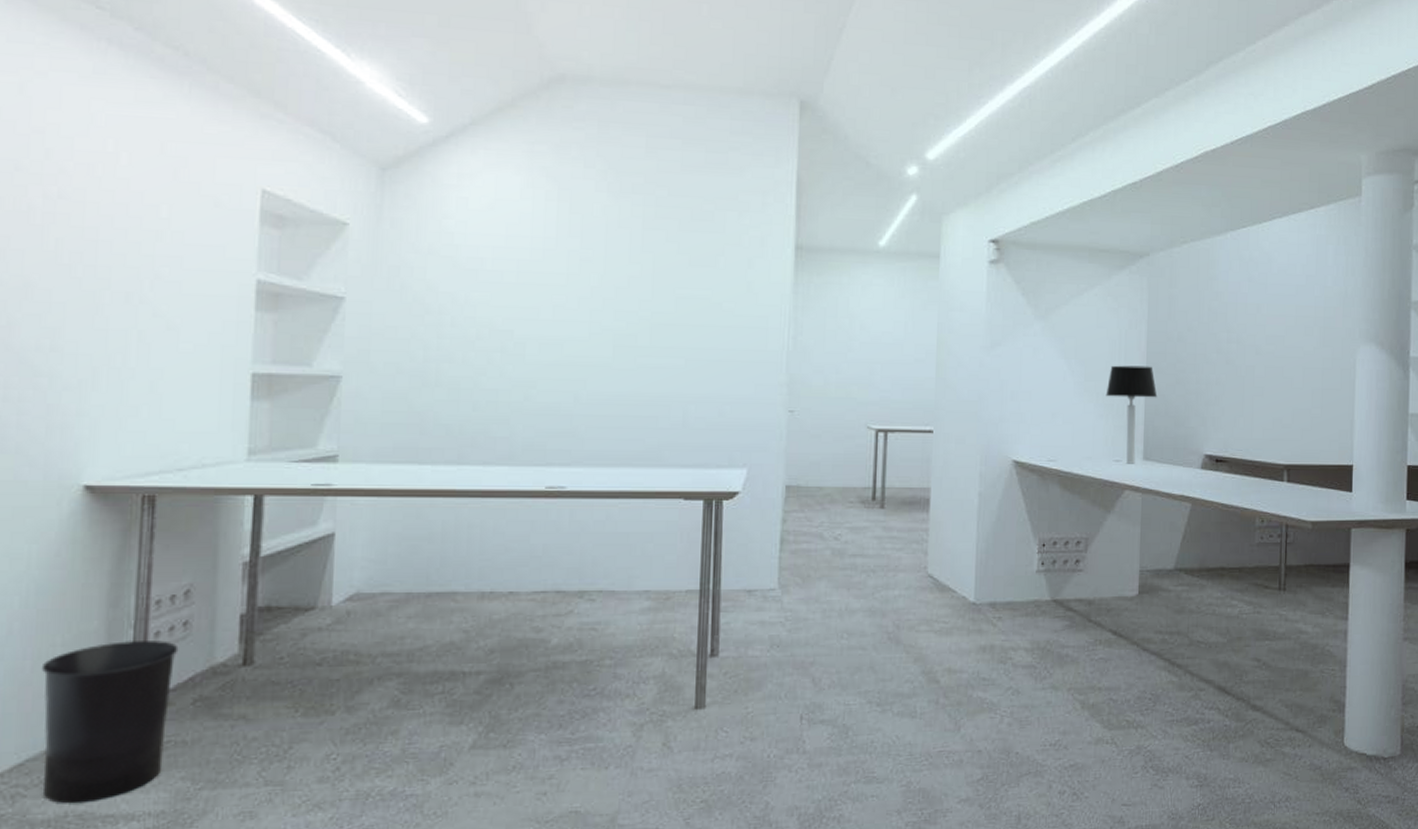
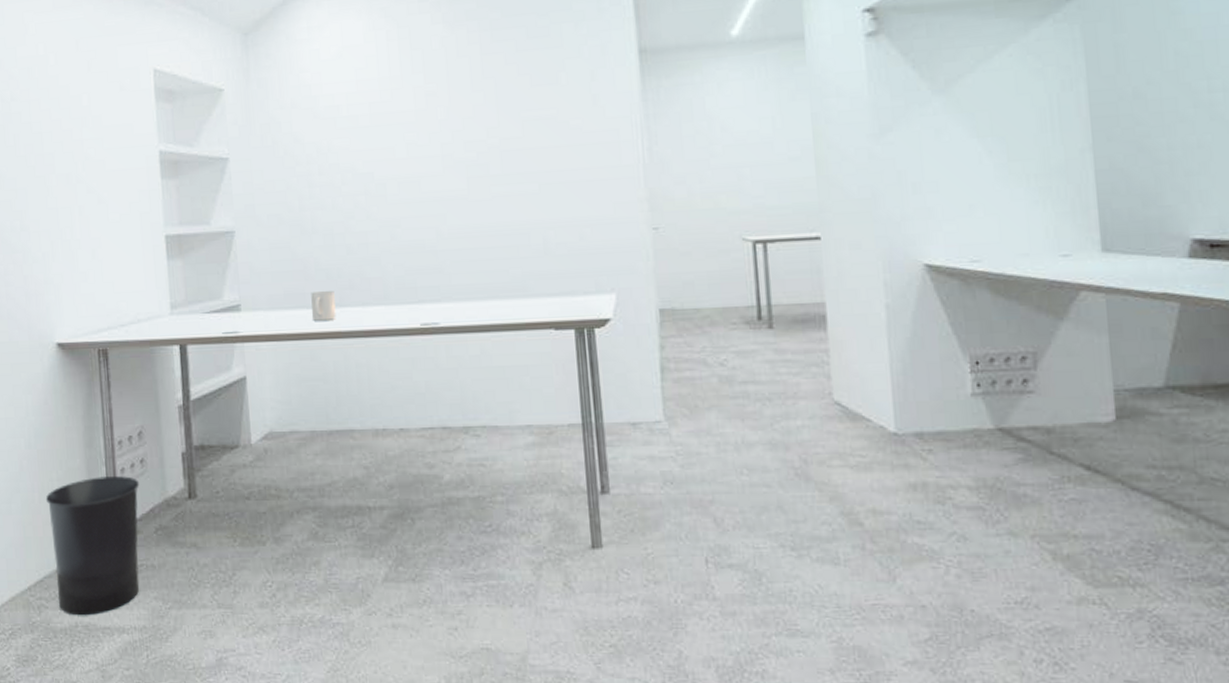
mug: none [423,446,453,478] -> present [311,290,336,321]
table lamp: present [1105,365,1158,464] -> none [1039,134,1113,259]

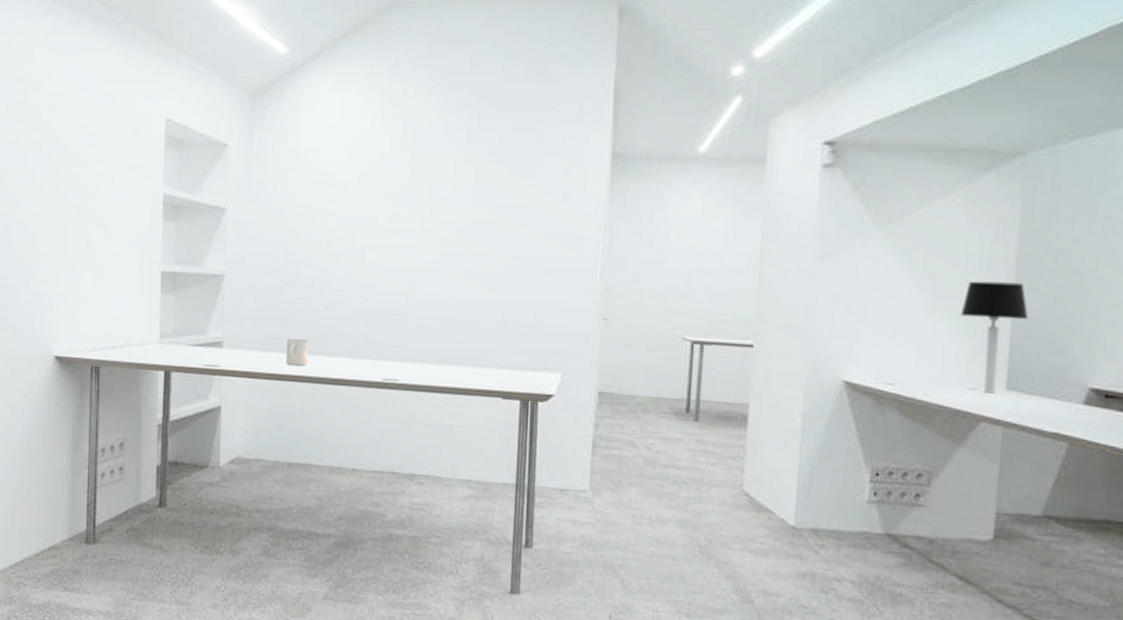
waste bin: present [45,476,140,616] -> none [32,478,117,596]
table lamp: none [1039,134,1113,259] -> present [960,281,1029,394]

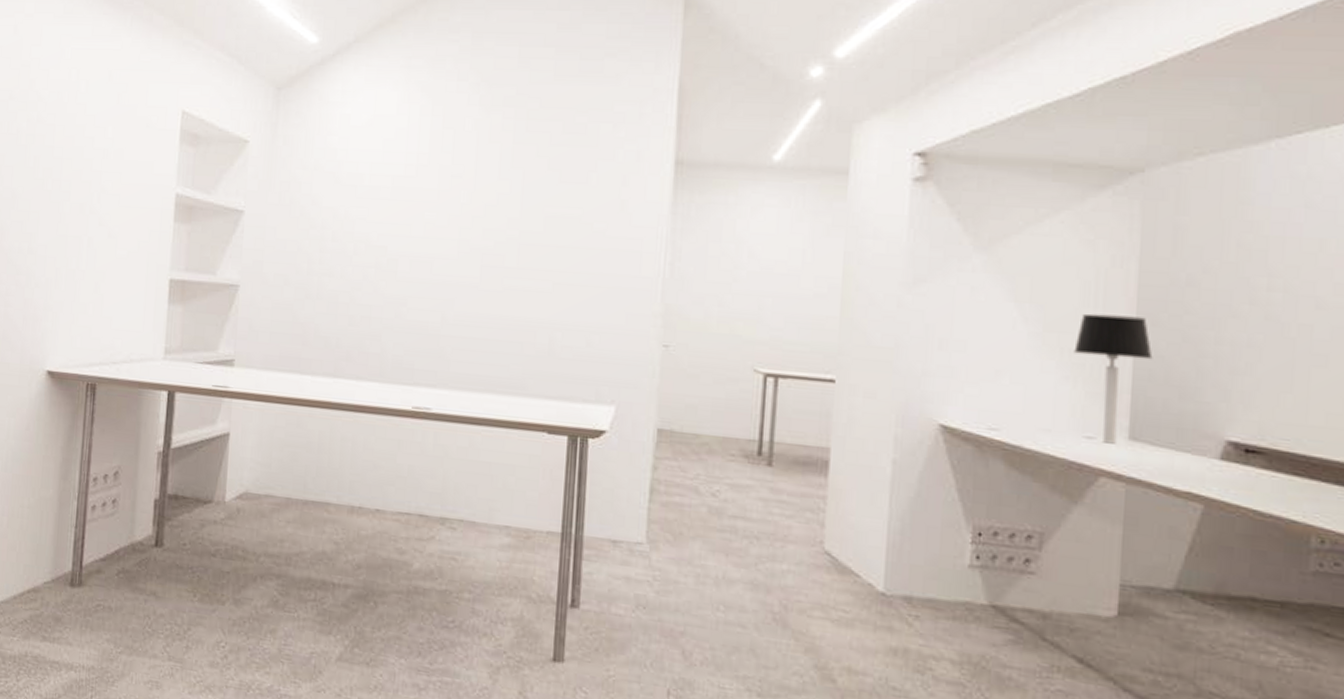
mug: present [285,338,308,366] -> none [303,357,330,390]

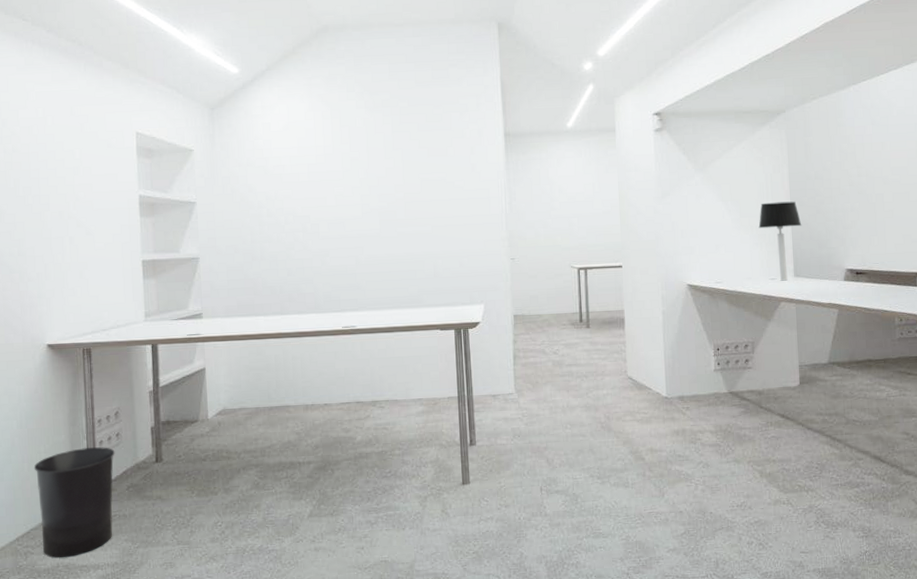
waste bin: none [12,510,109,647] -> present [34,447,115,558]

